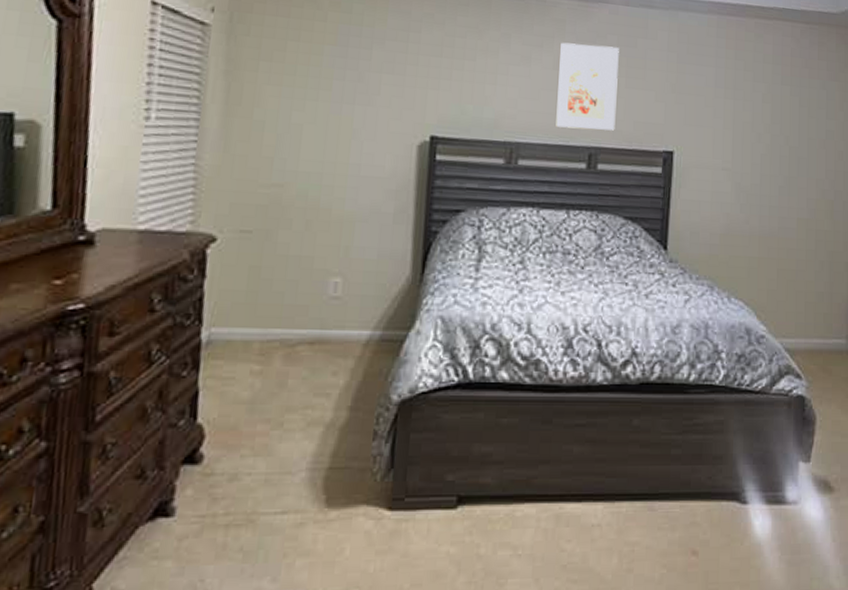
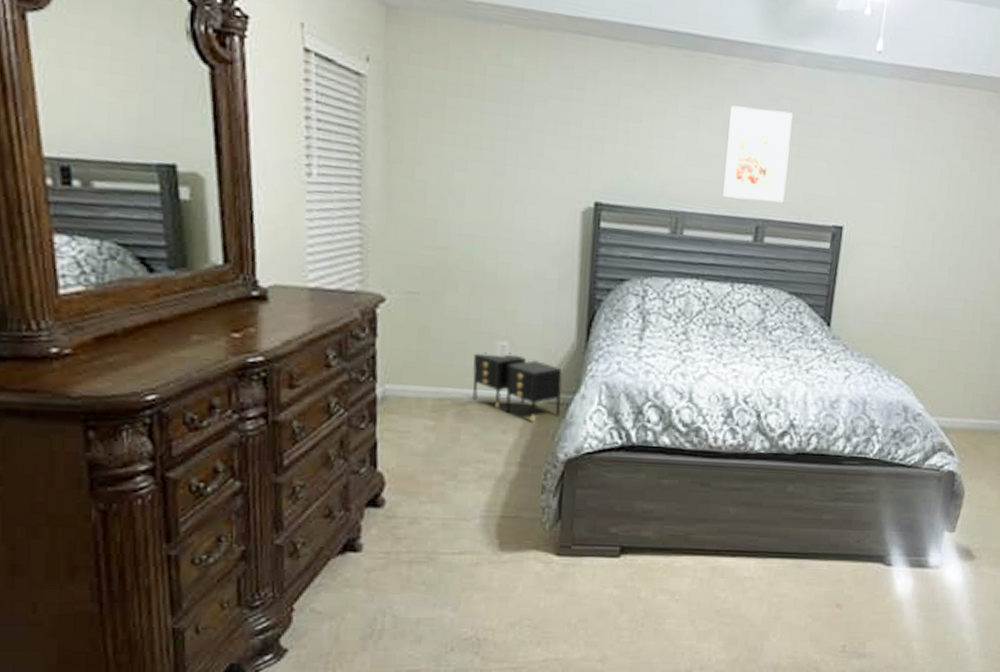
nightstand: none [302,289,397,362] -> present [472,352,563,422]

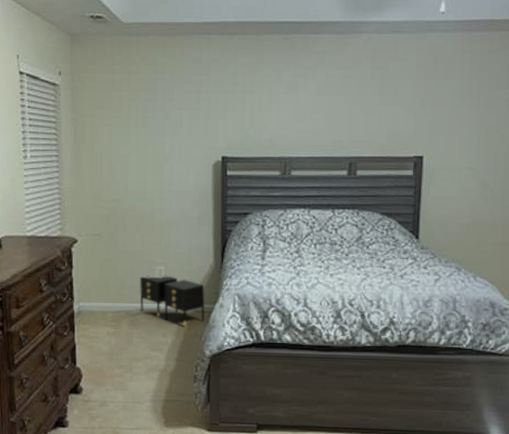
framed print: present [723,105,793,203] -> none [321,70,373,143]

